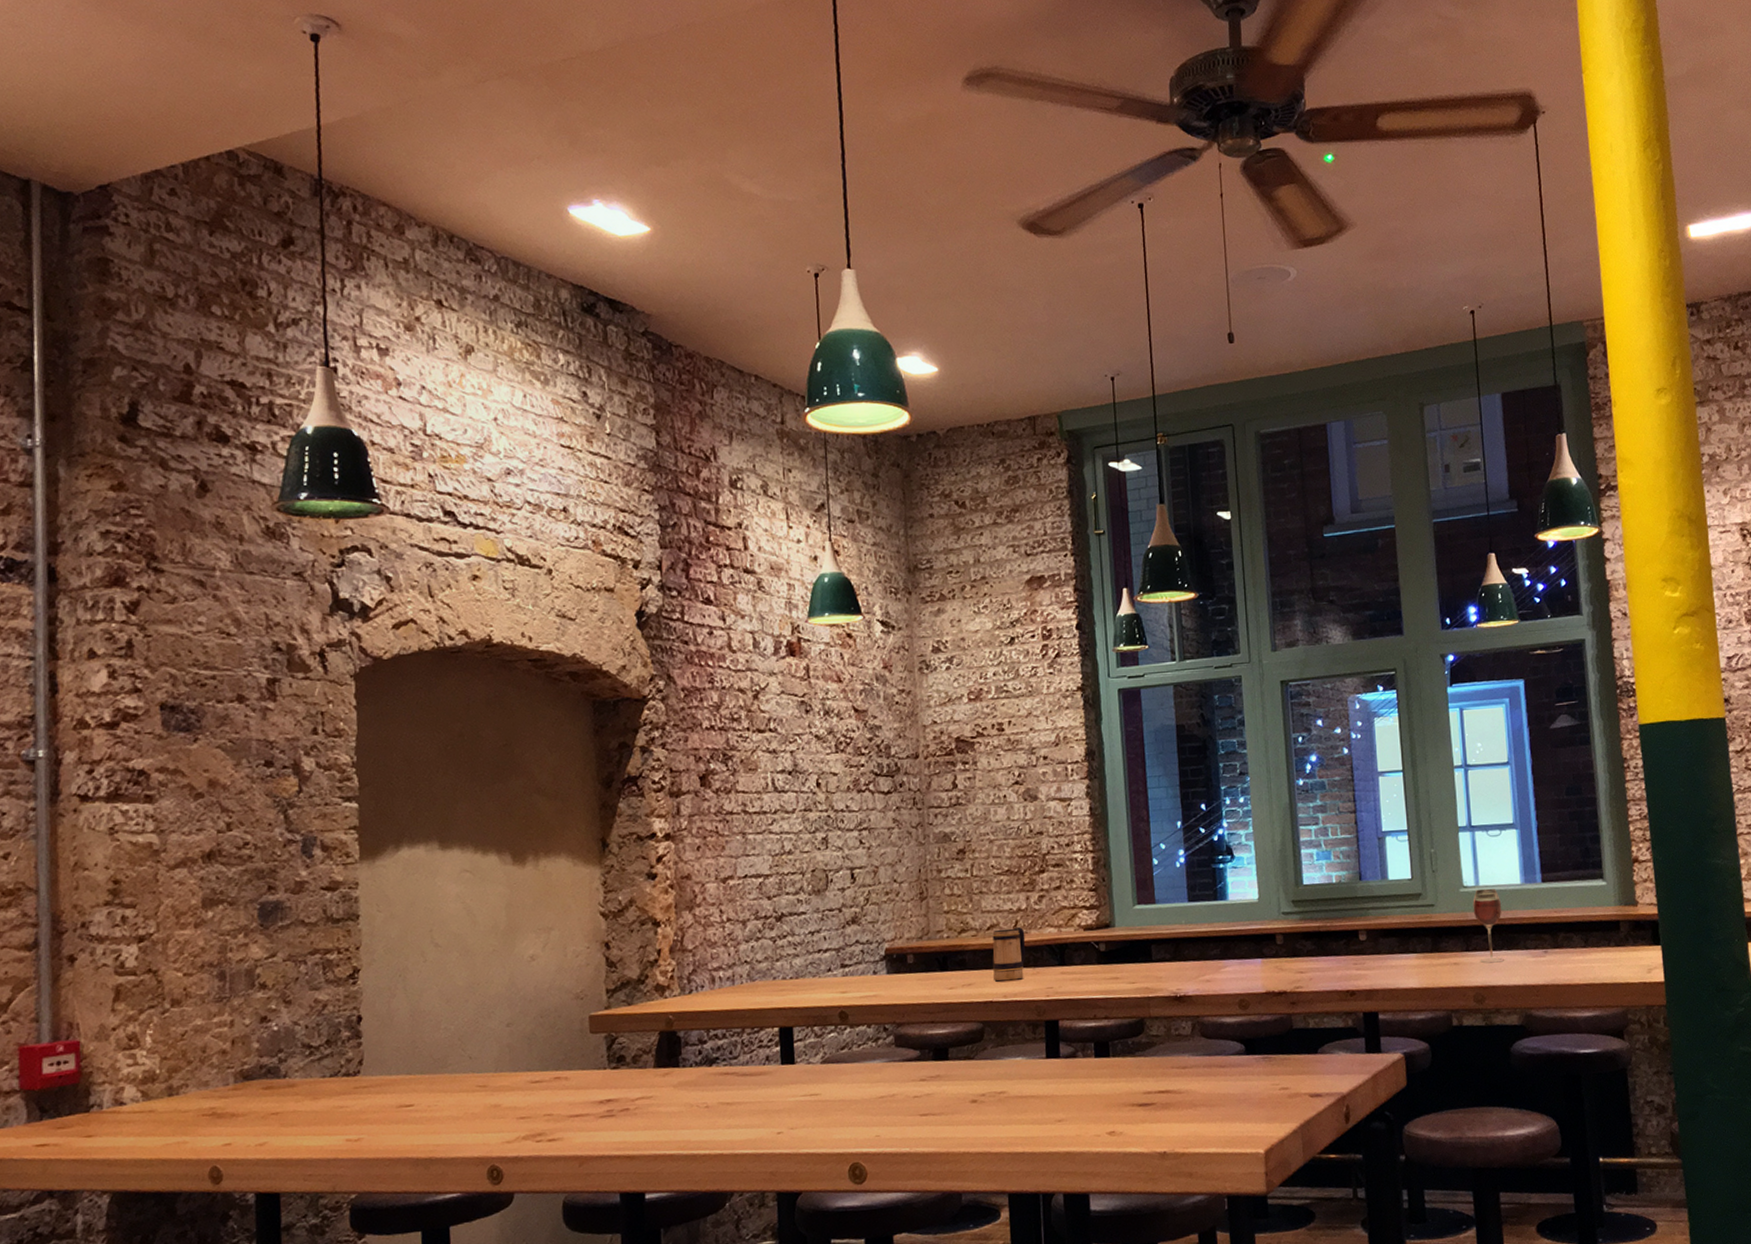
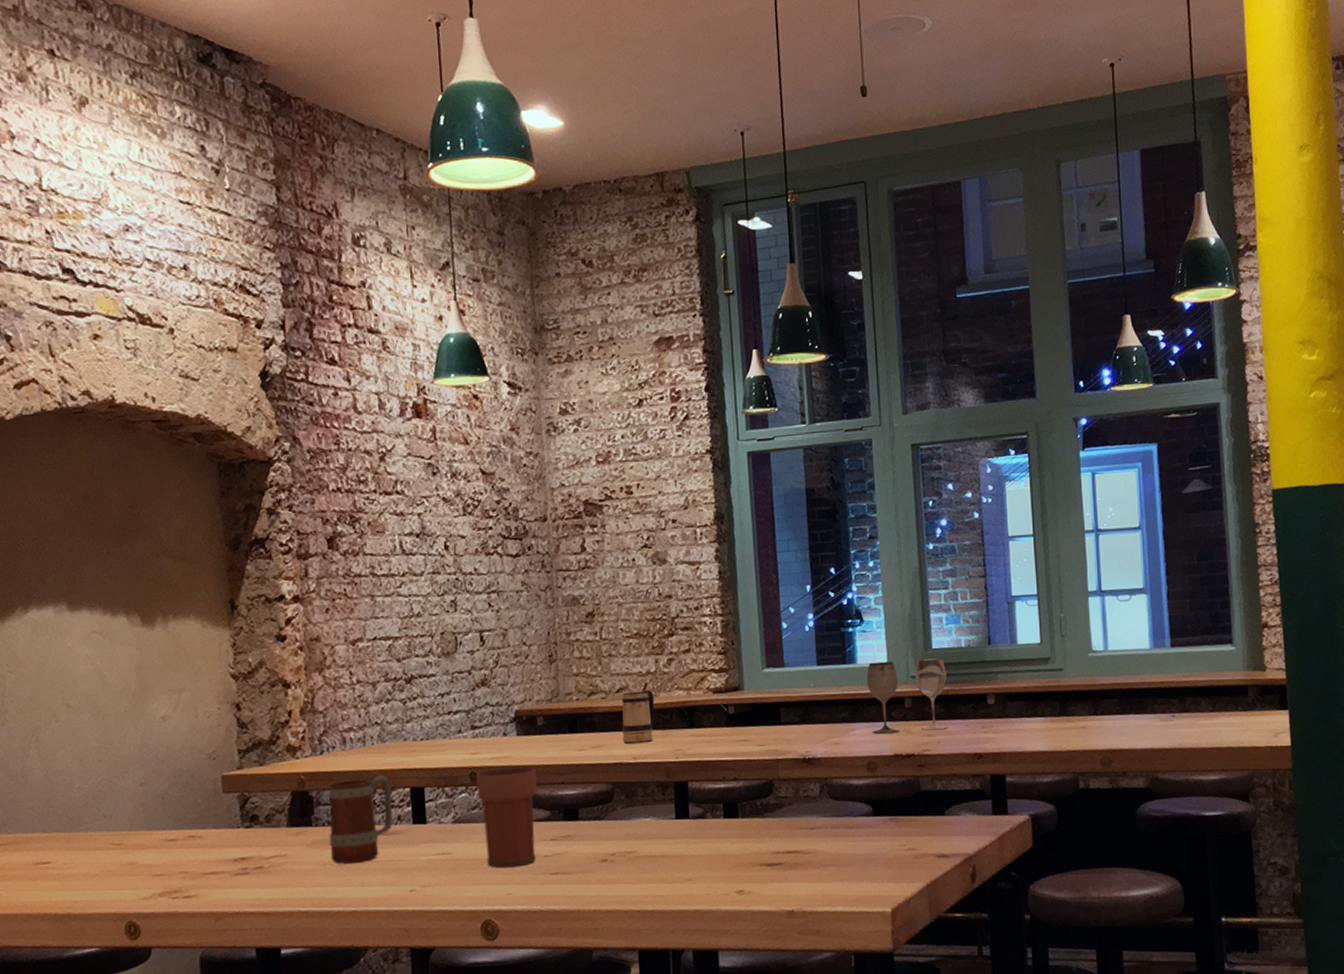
beer mug: none [696,1014,761,1105] -> present [329,774,393,863]
cup: none [846,1006,907,1109] -> present [476,767,538,868]
wineglass: none [1237,894,1320,972] -> present [866,658,948,735]
wineglass: present [1473,888,1504,964] -> none [1101,653,1131,727]

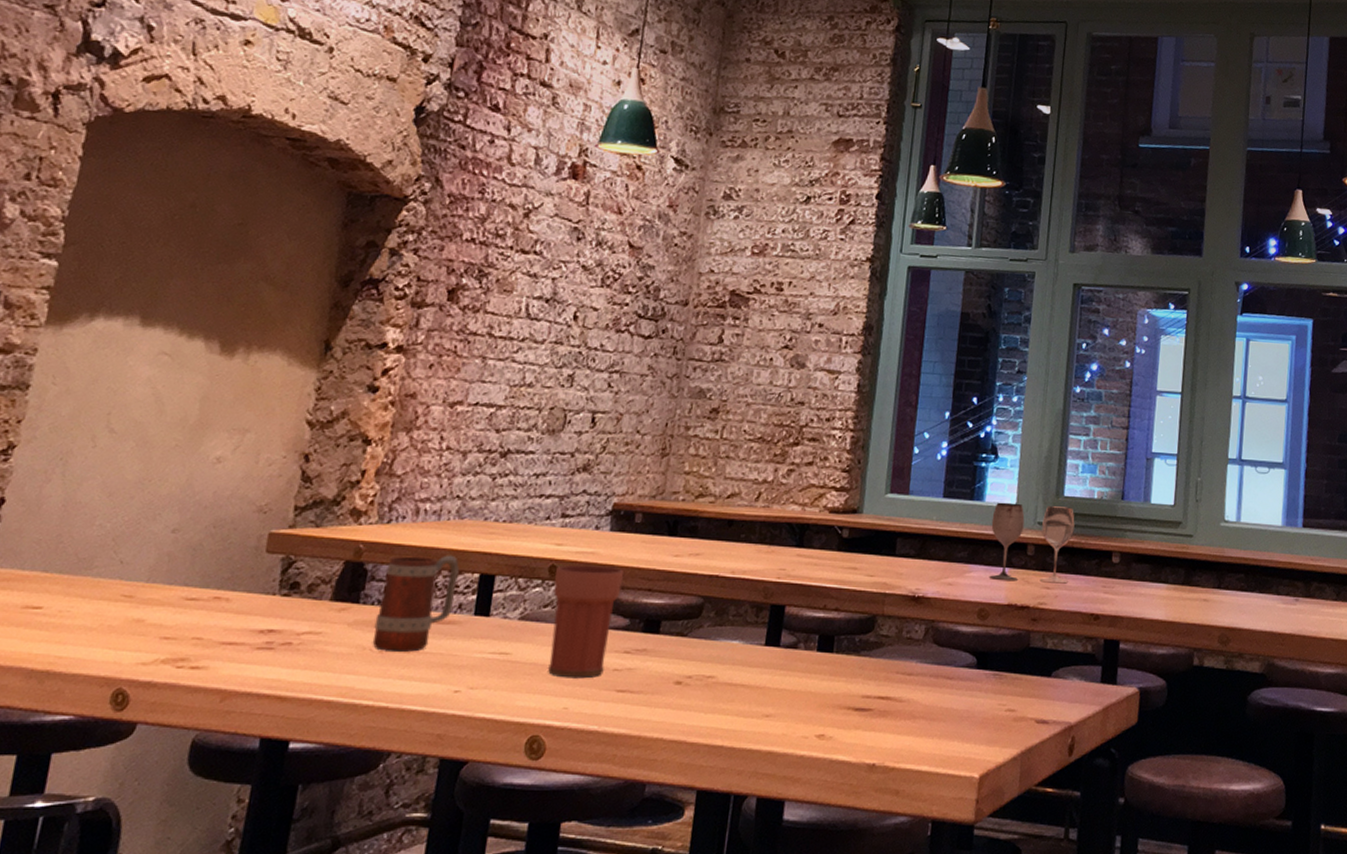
beer mug: present [621,689,655,744] -> none [724,499,767,558]

